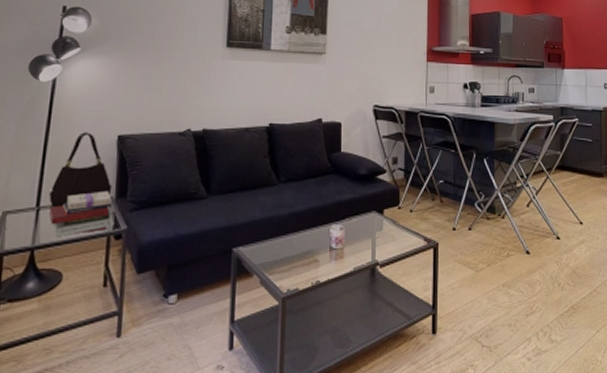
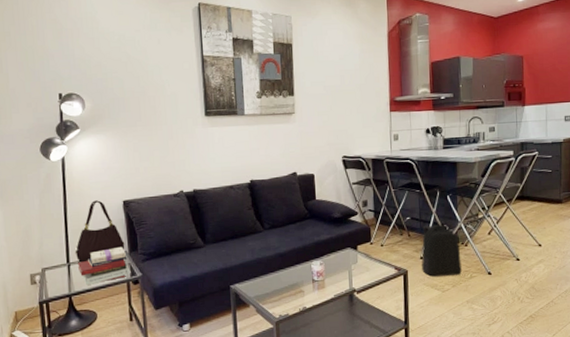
backpack: none [454,191,498,252] -> present [421,224,462,277]

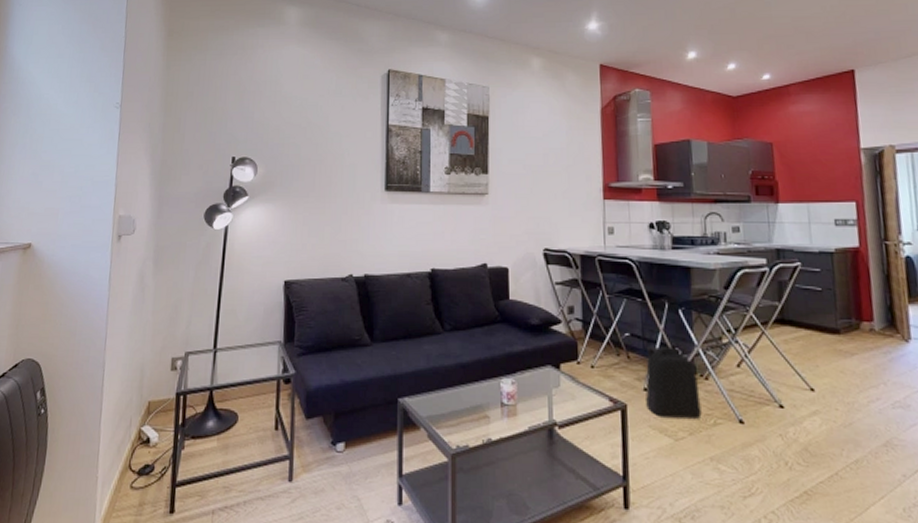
handbag: present [75,200,125,263] -> none [224,277,281,350]
books: present [77,246,130,285] -> none [224,335,282,378]

